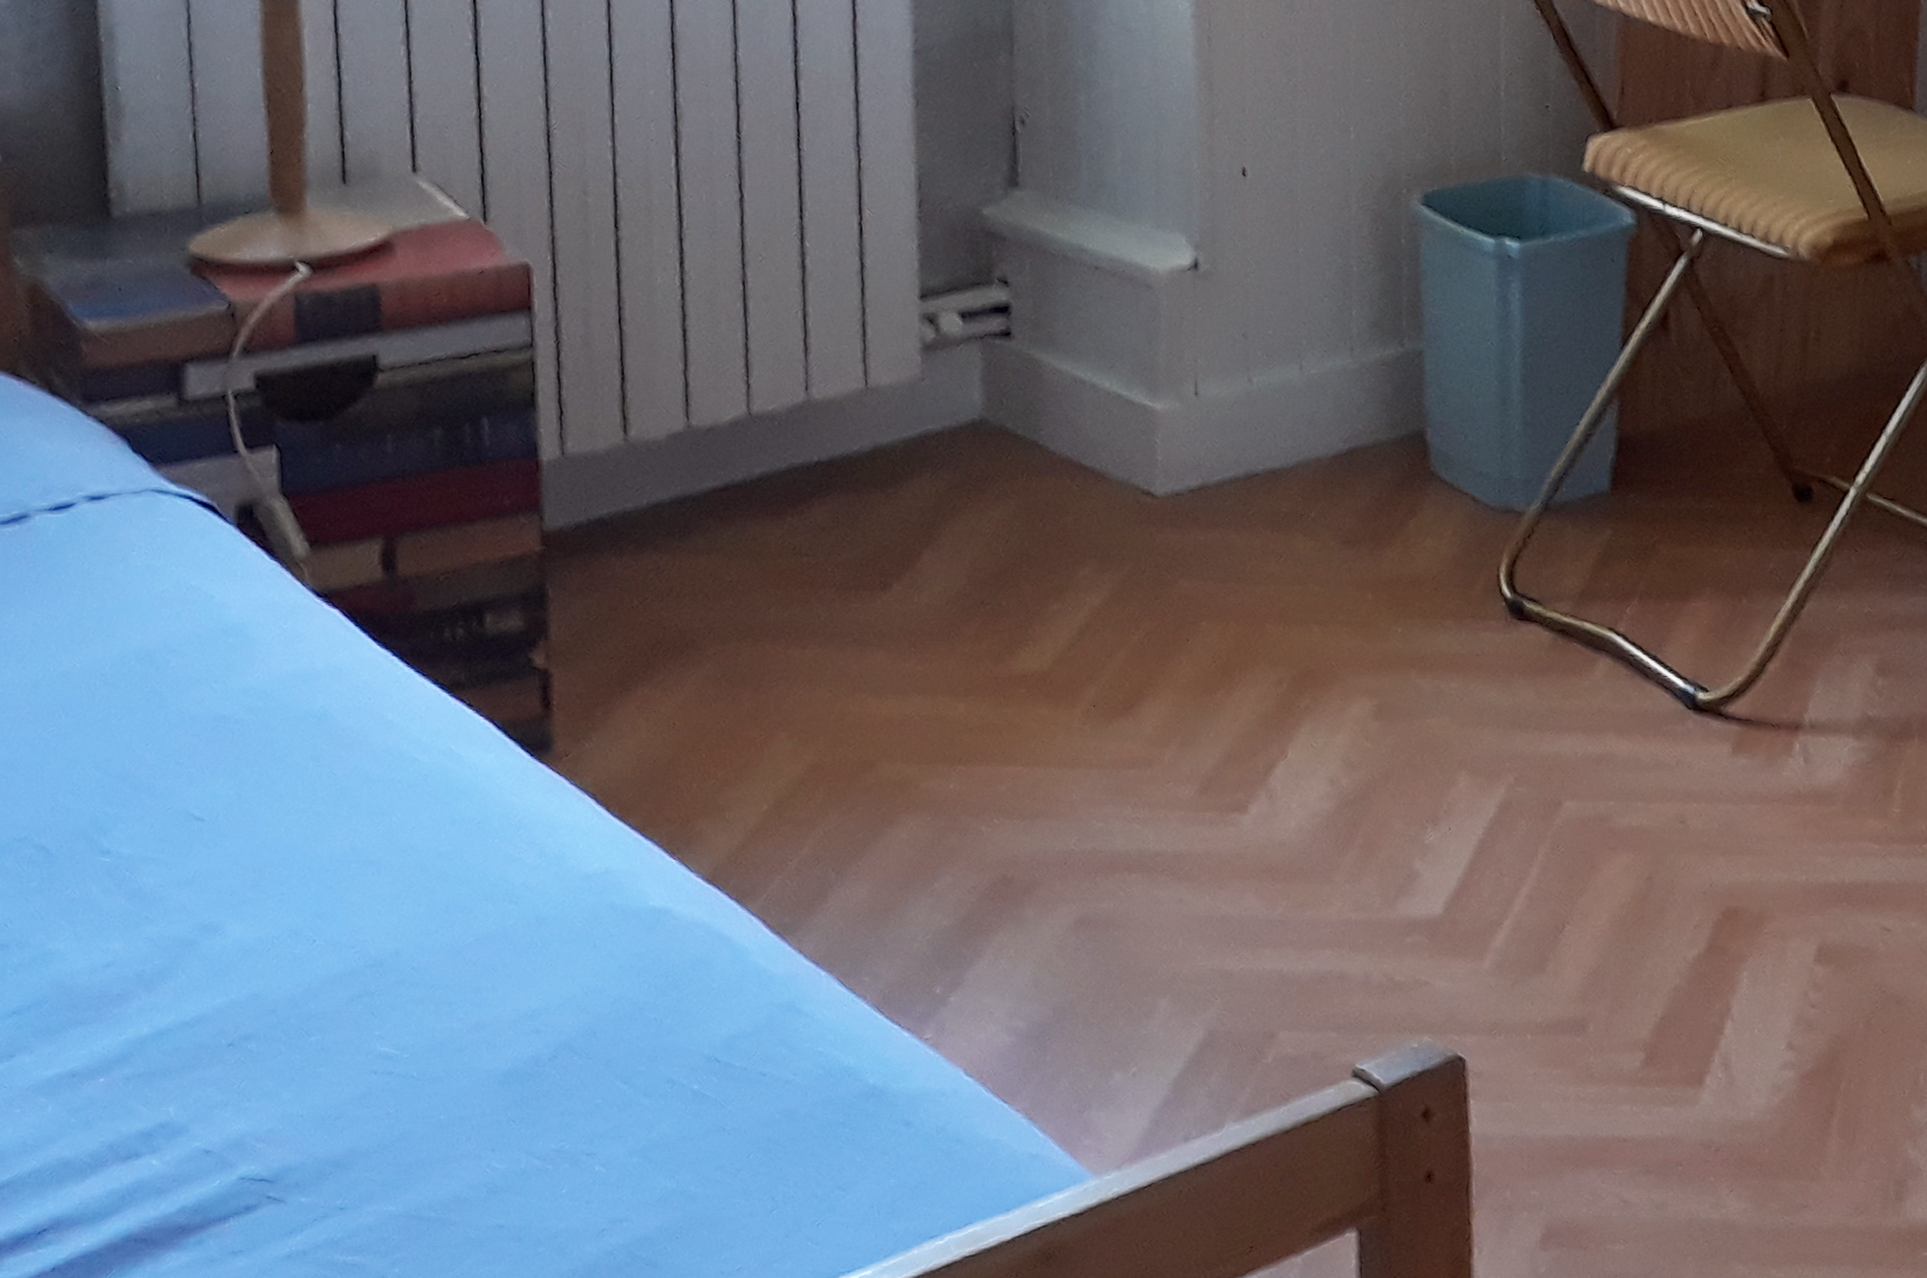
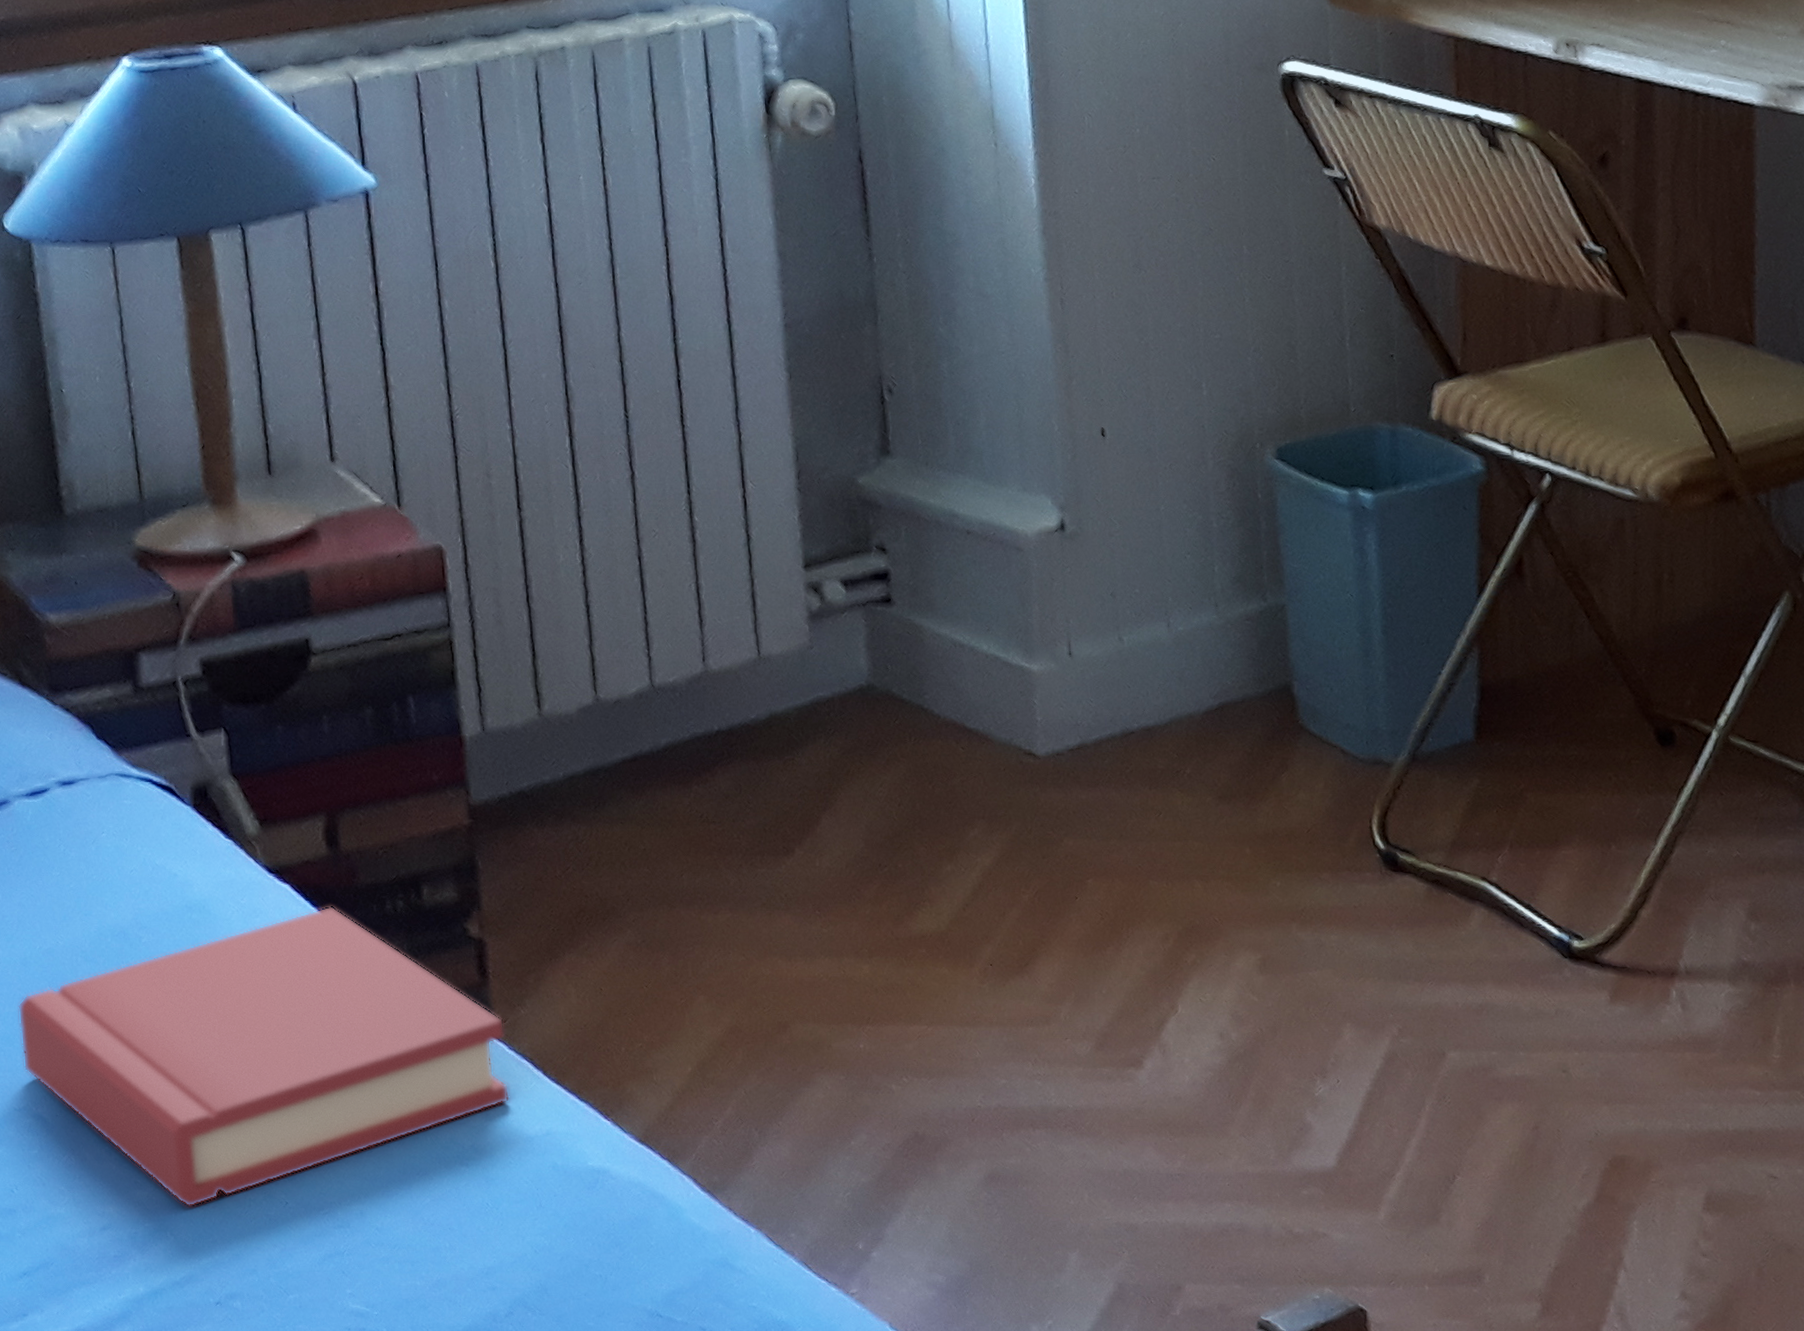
hardback book: none [25,633,568,944] -> present [18,906,510,1207]

